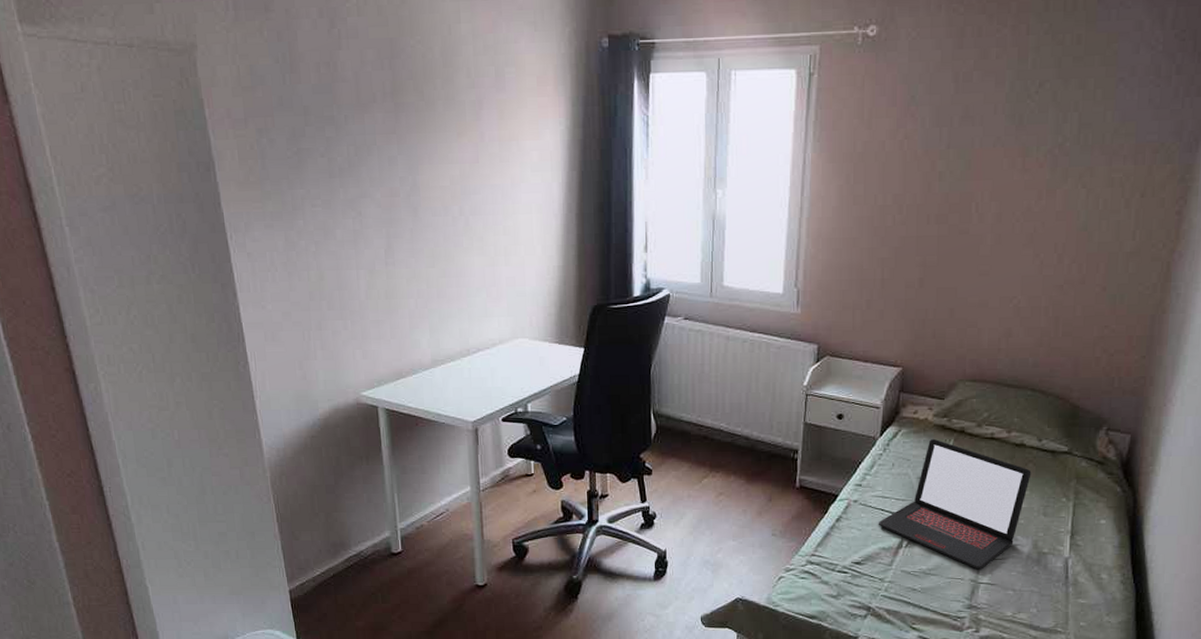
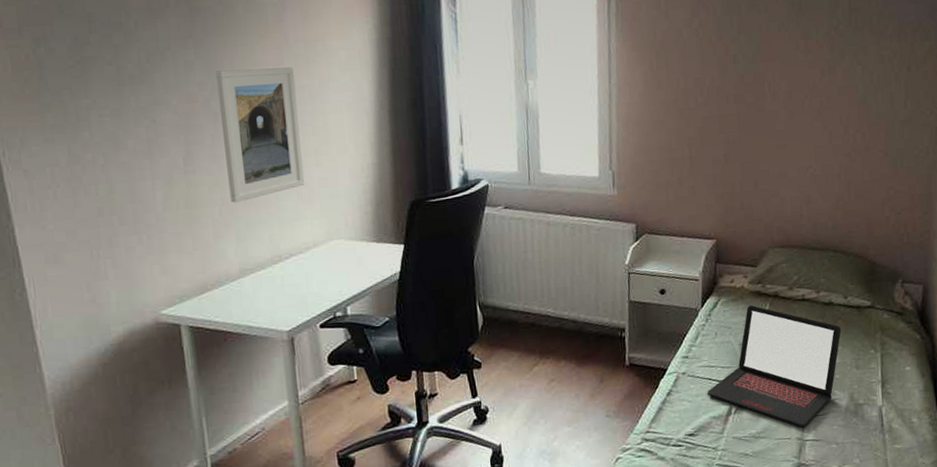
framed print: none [416,166,494,296] -> present [215,67,305,203]

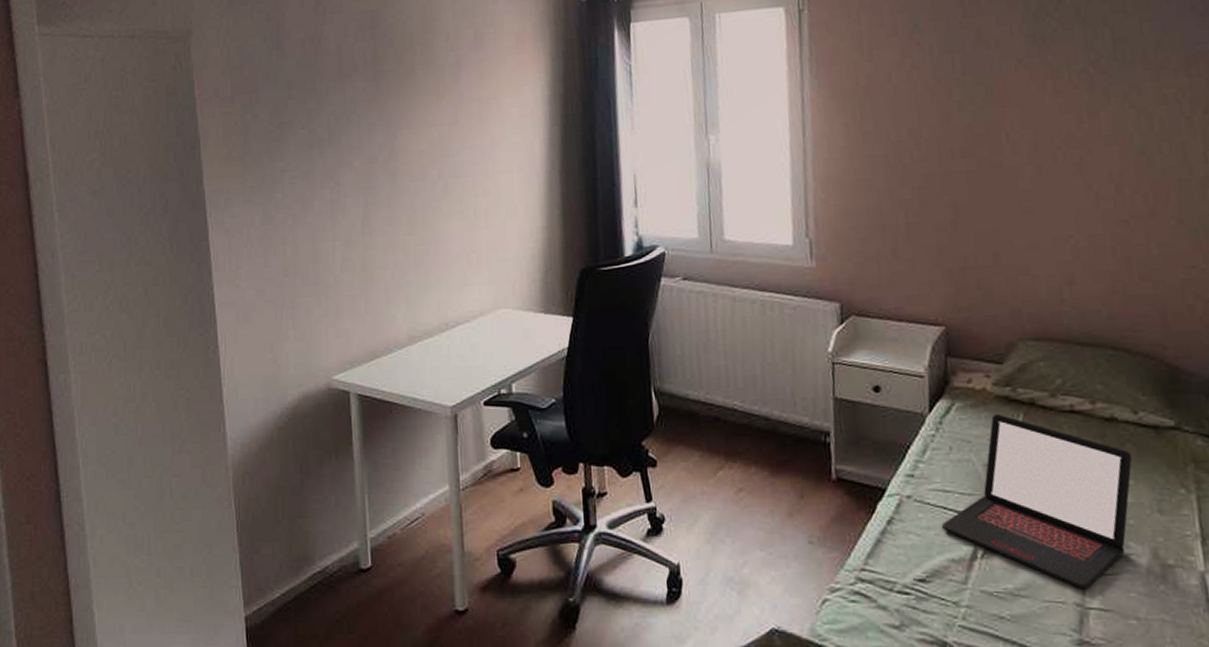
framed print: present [215,67,305,203] -> none [395,127,474,266]

